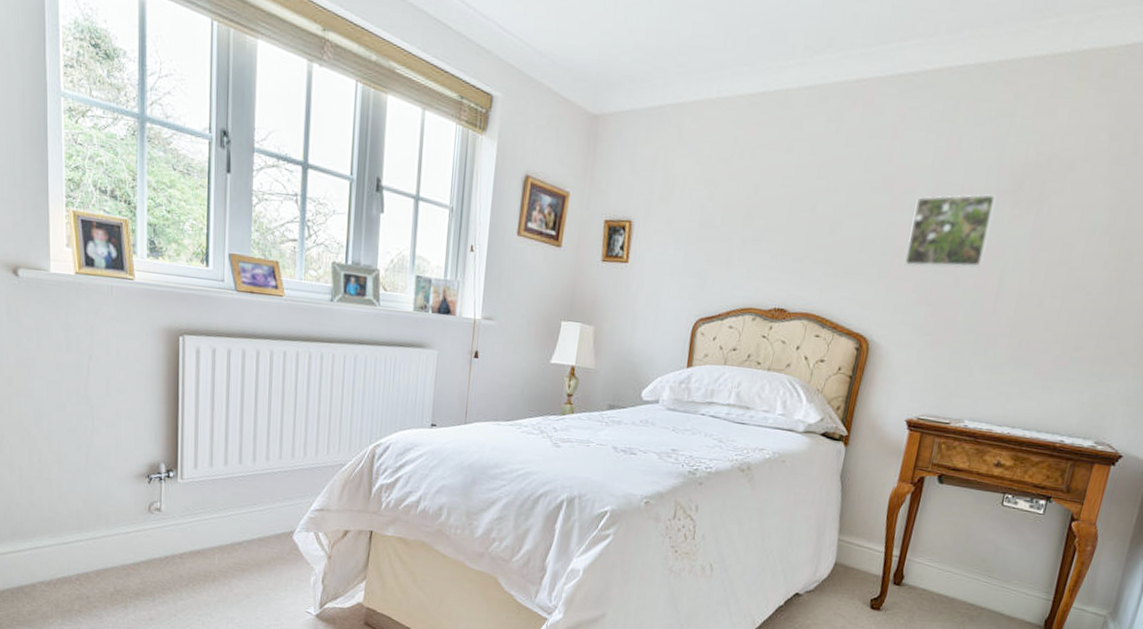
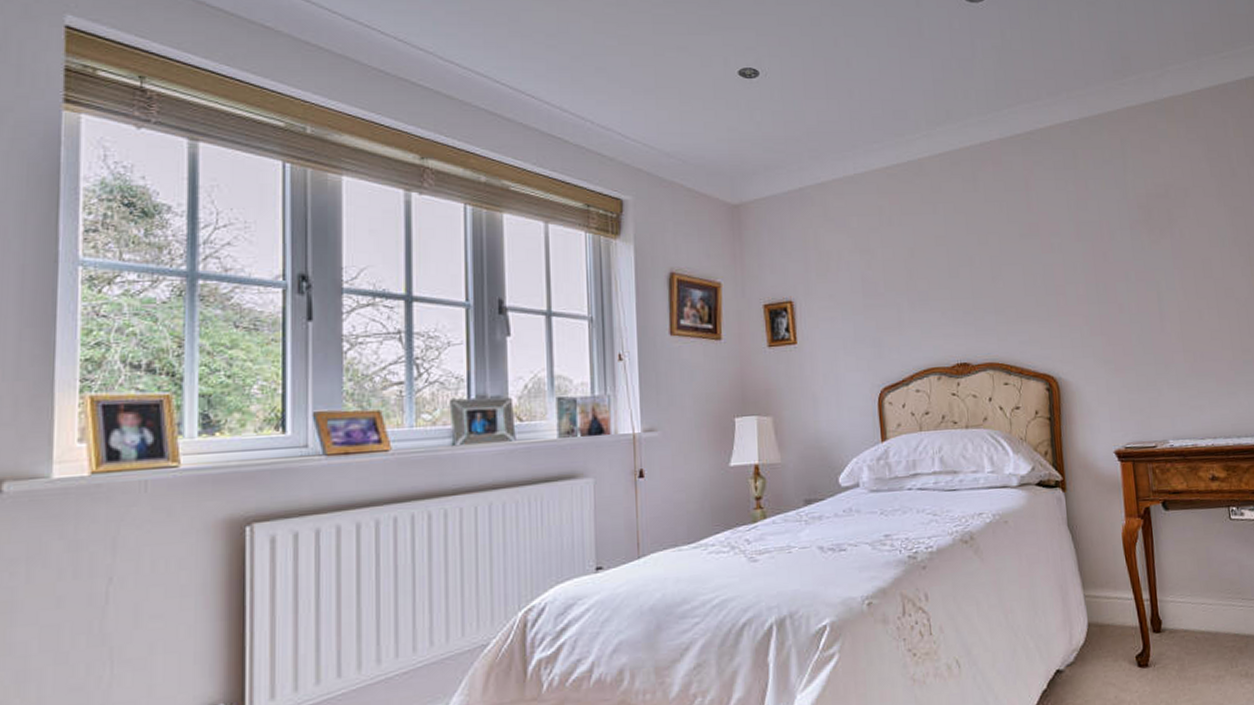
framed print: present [904,193,997,268] -> none [1063,225,1139,303]

